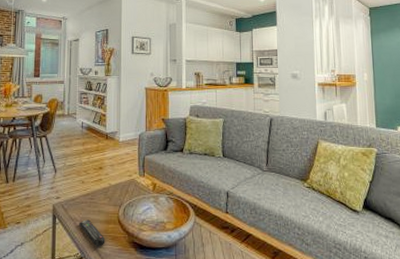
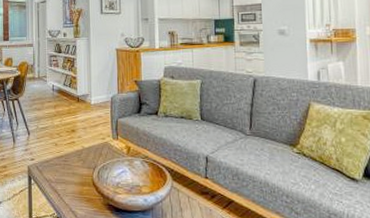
remote control: present [78,219,105,247] -> none [53,181,81,208]

